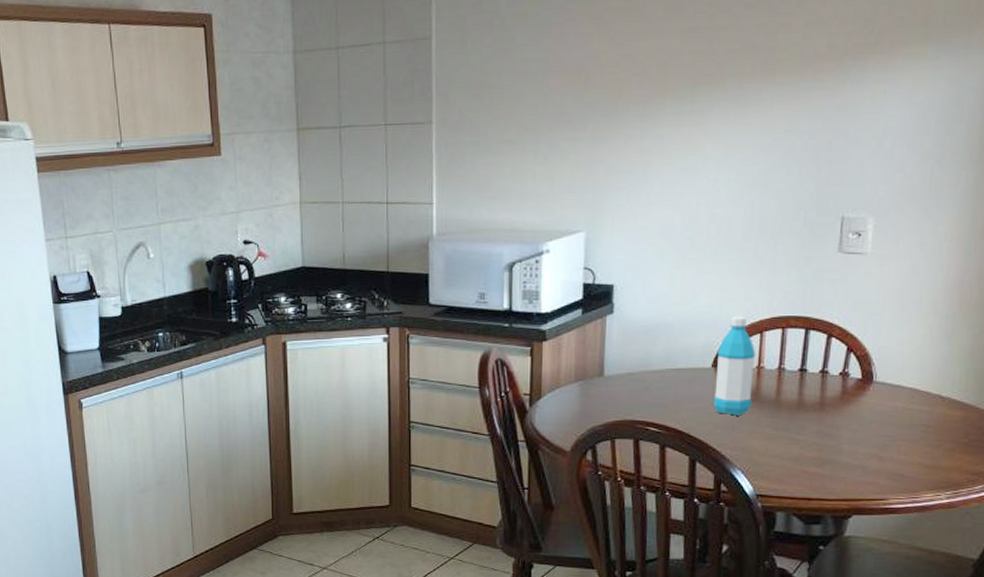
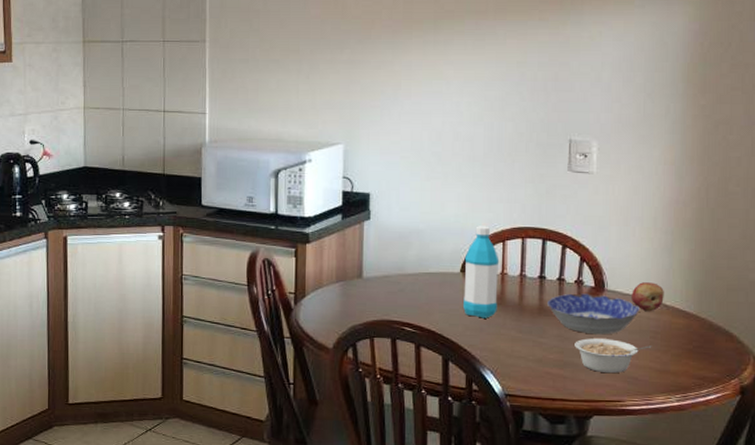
bowl: none [807,386,912,430] -> present [547,293,641,335]
legume: none [836,434,923,471] -> present [575,338,652,374]
fruit: none [903,372,940,404] -> present [632,282,664,312]

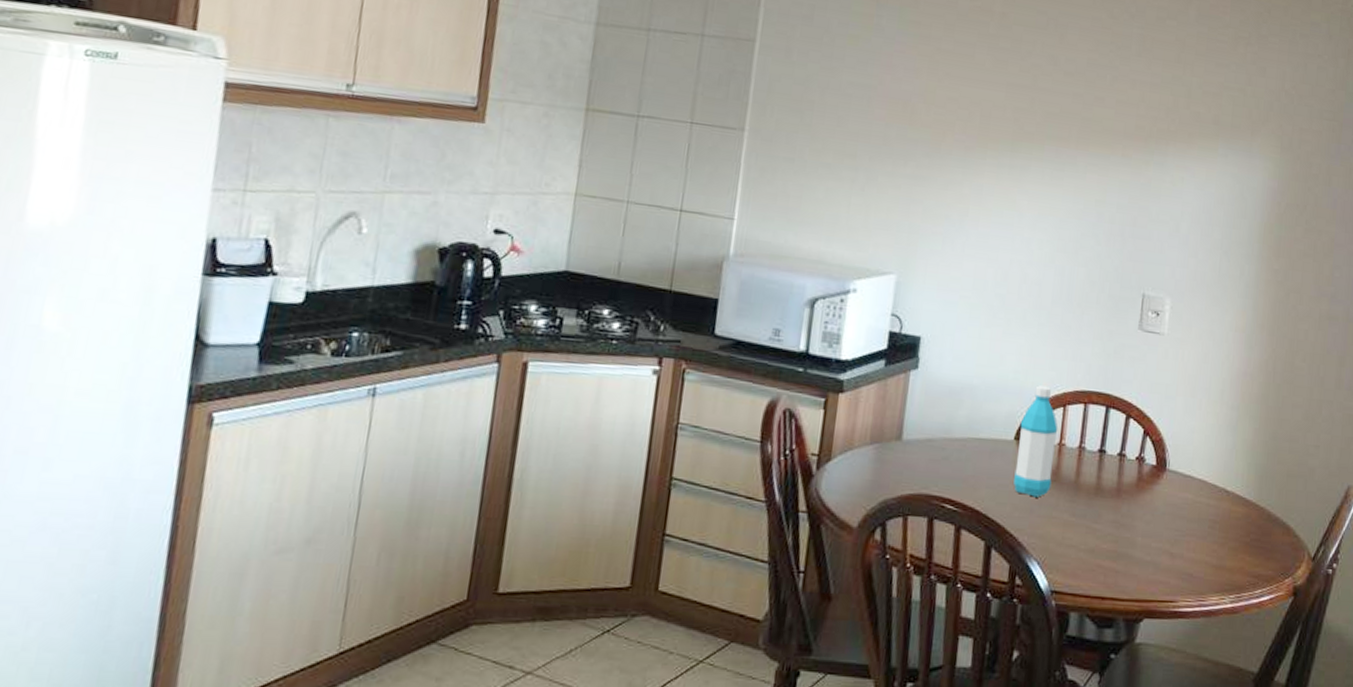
bowl: present [547,293,641,335] -> none [1105,472,1201,523]
legume: present [575,338,652,374] -> none [1130,526,1210,569]
fruit: present [632,282,664,312] -> none [1192,463,1226,498]

